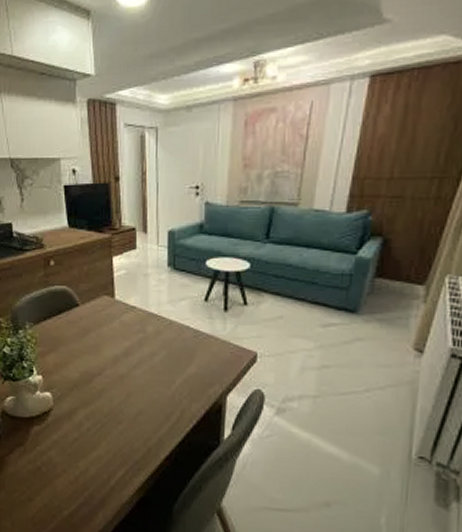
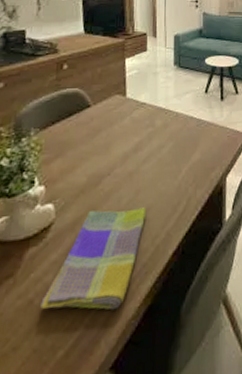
dish towel: none [47,405,138,492] -> present [40,207,147,310]

